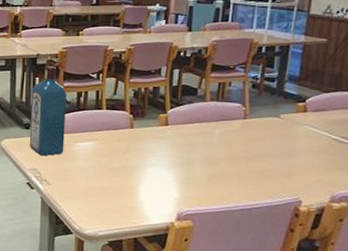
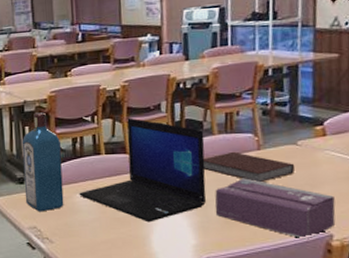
laptop: none [78,78,197,175] -> present [79,118,206,223]
notebook: none [194,118,276,149] -> present [203,151,295,183]
tissue box: none [199,143,307,203] -> present [215,178,336,240]

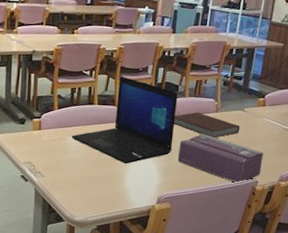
liquor: present [22,112,64,212] -> none [24,62,61,150]

